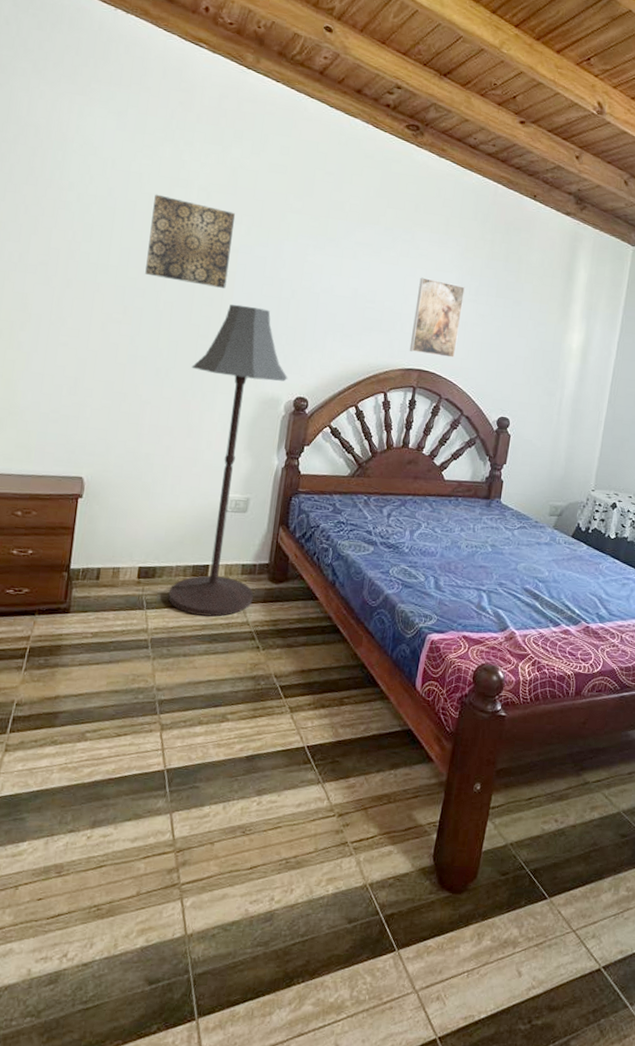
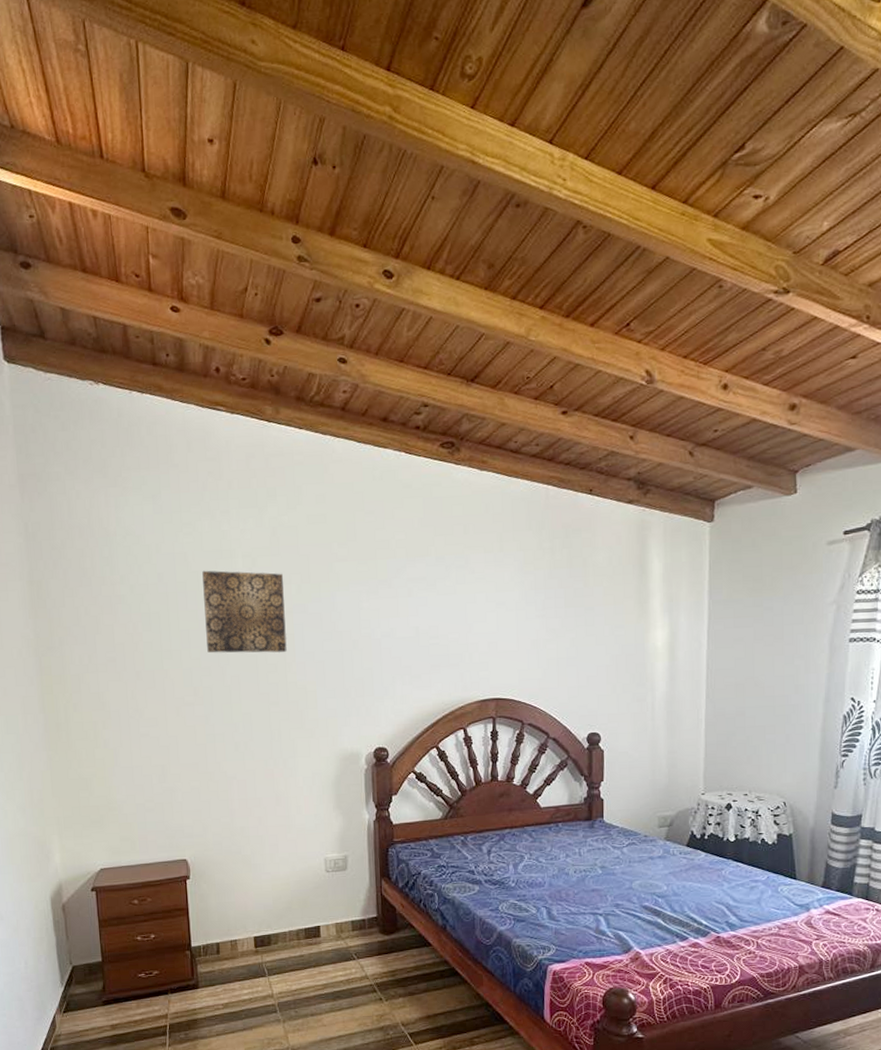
floor lamp: present [168,304,288,617] -> none [268,665,368,976]
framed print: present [409,277,465,358] -> none [481,601,532,682]

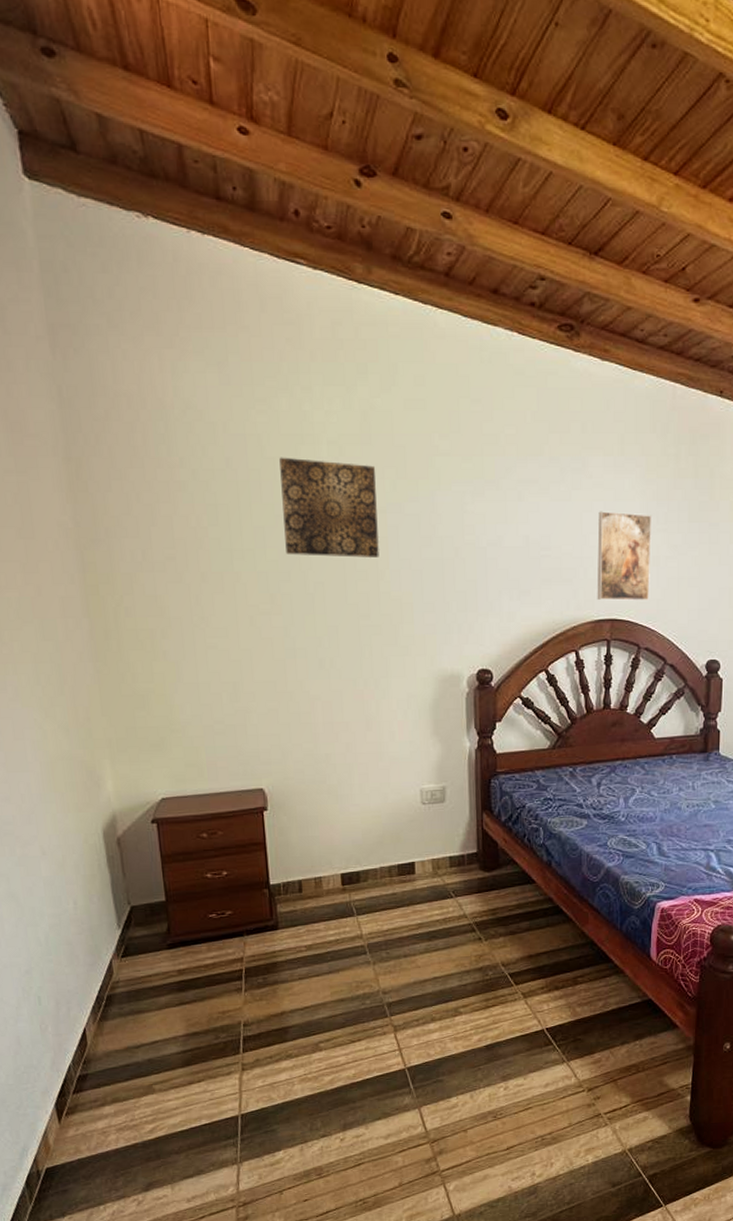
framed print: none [481,601,532,682] -> present [597,511,651,601]

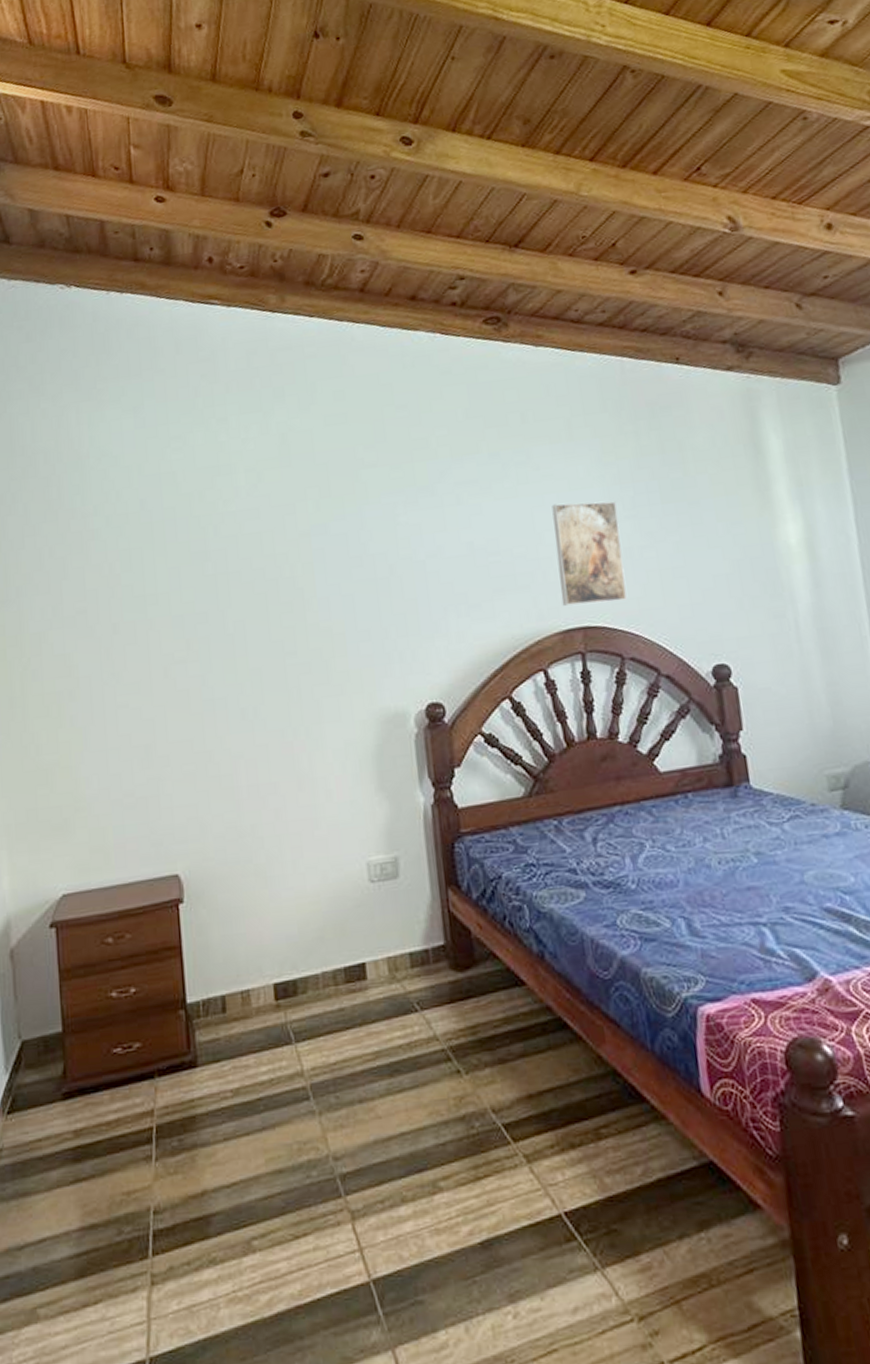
wall art: present [279,457,379,558] -> none [195,487,305,594]

